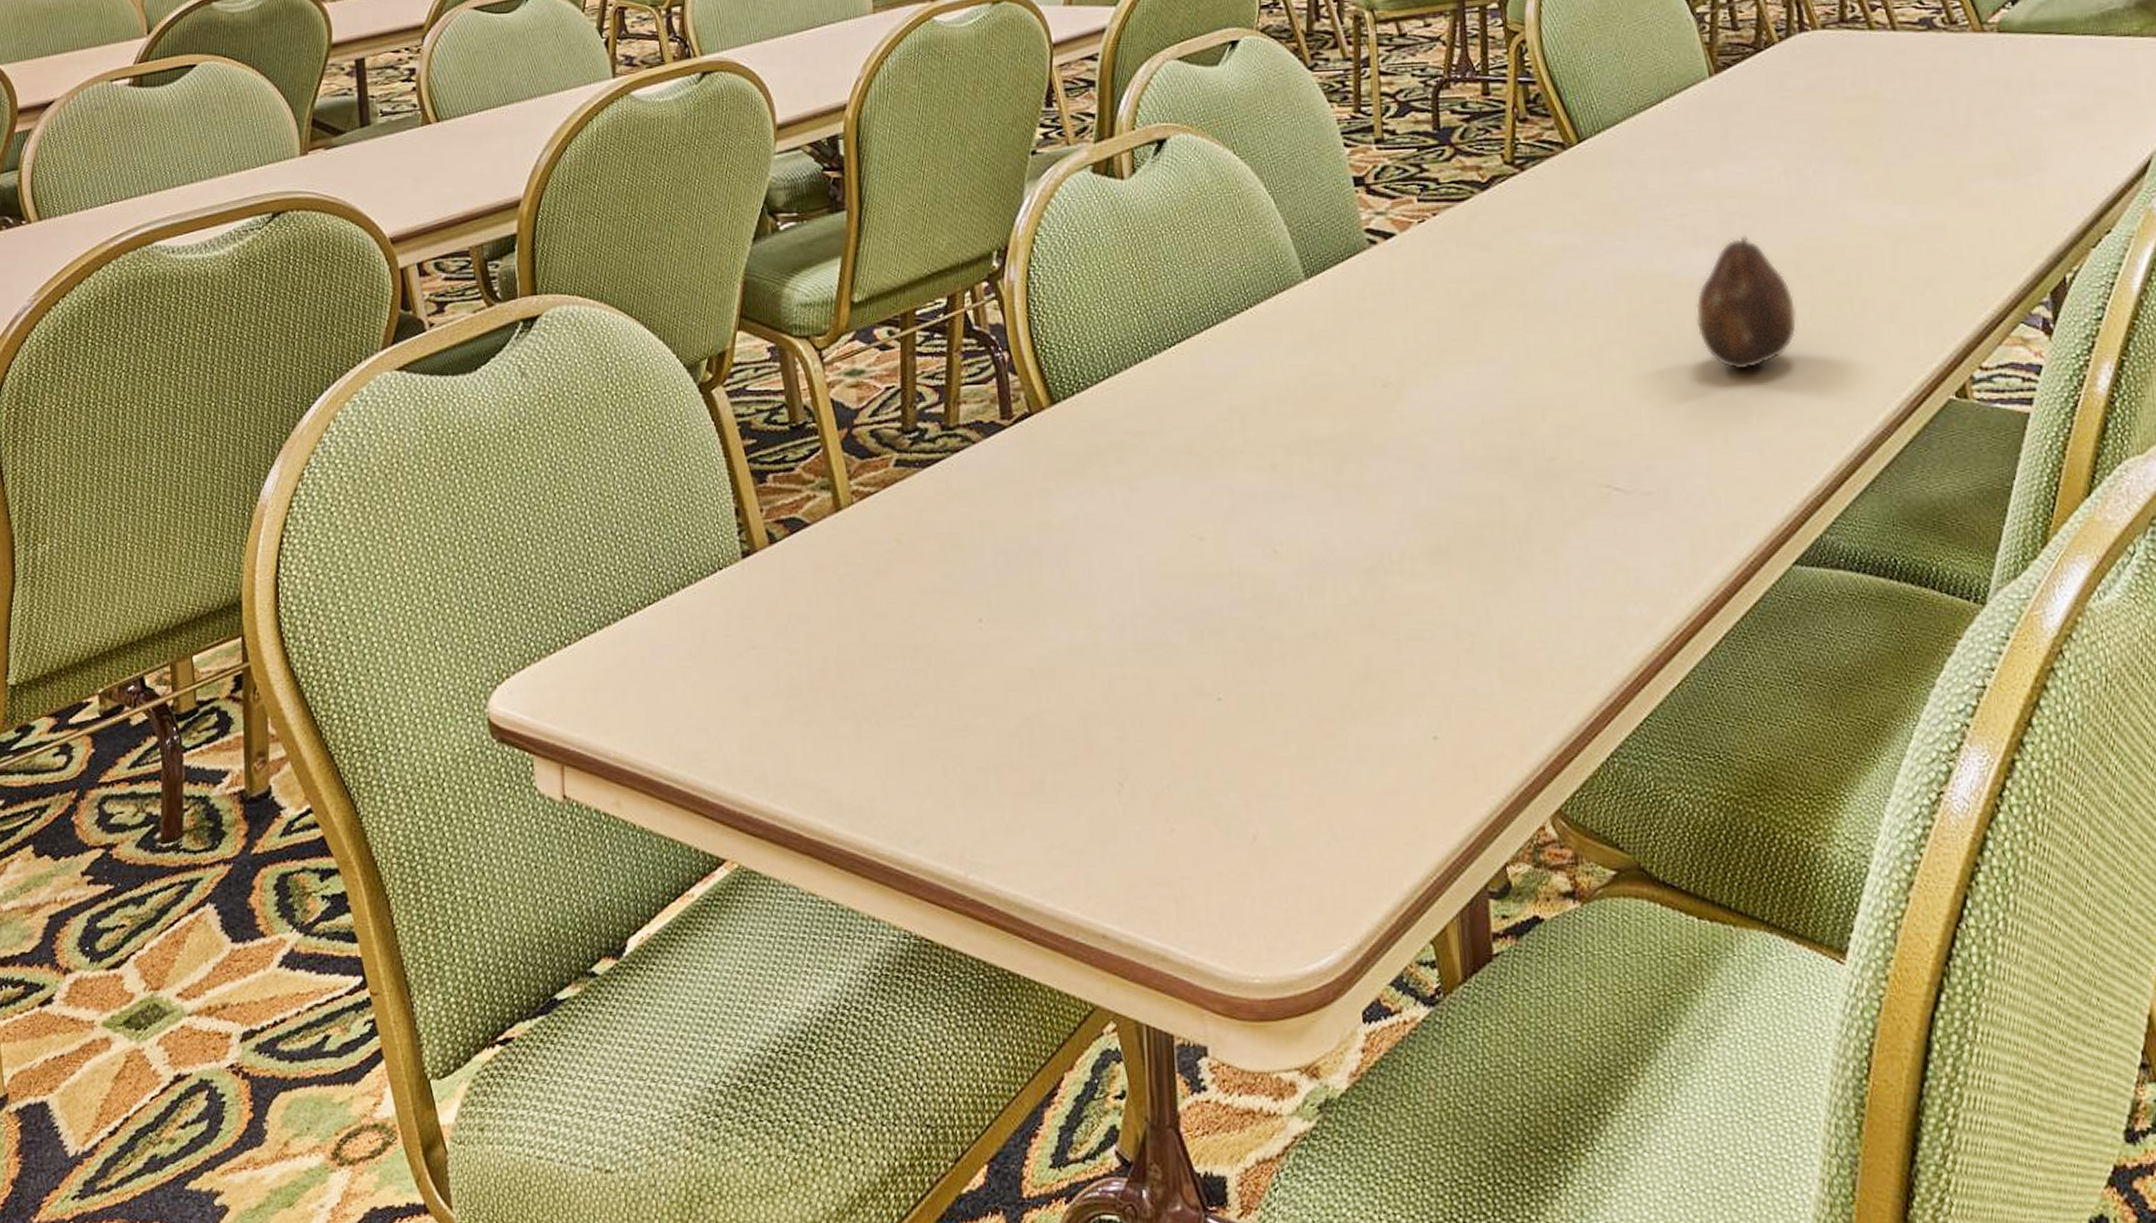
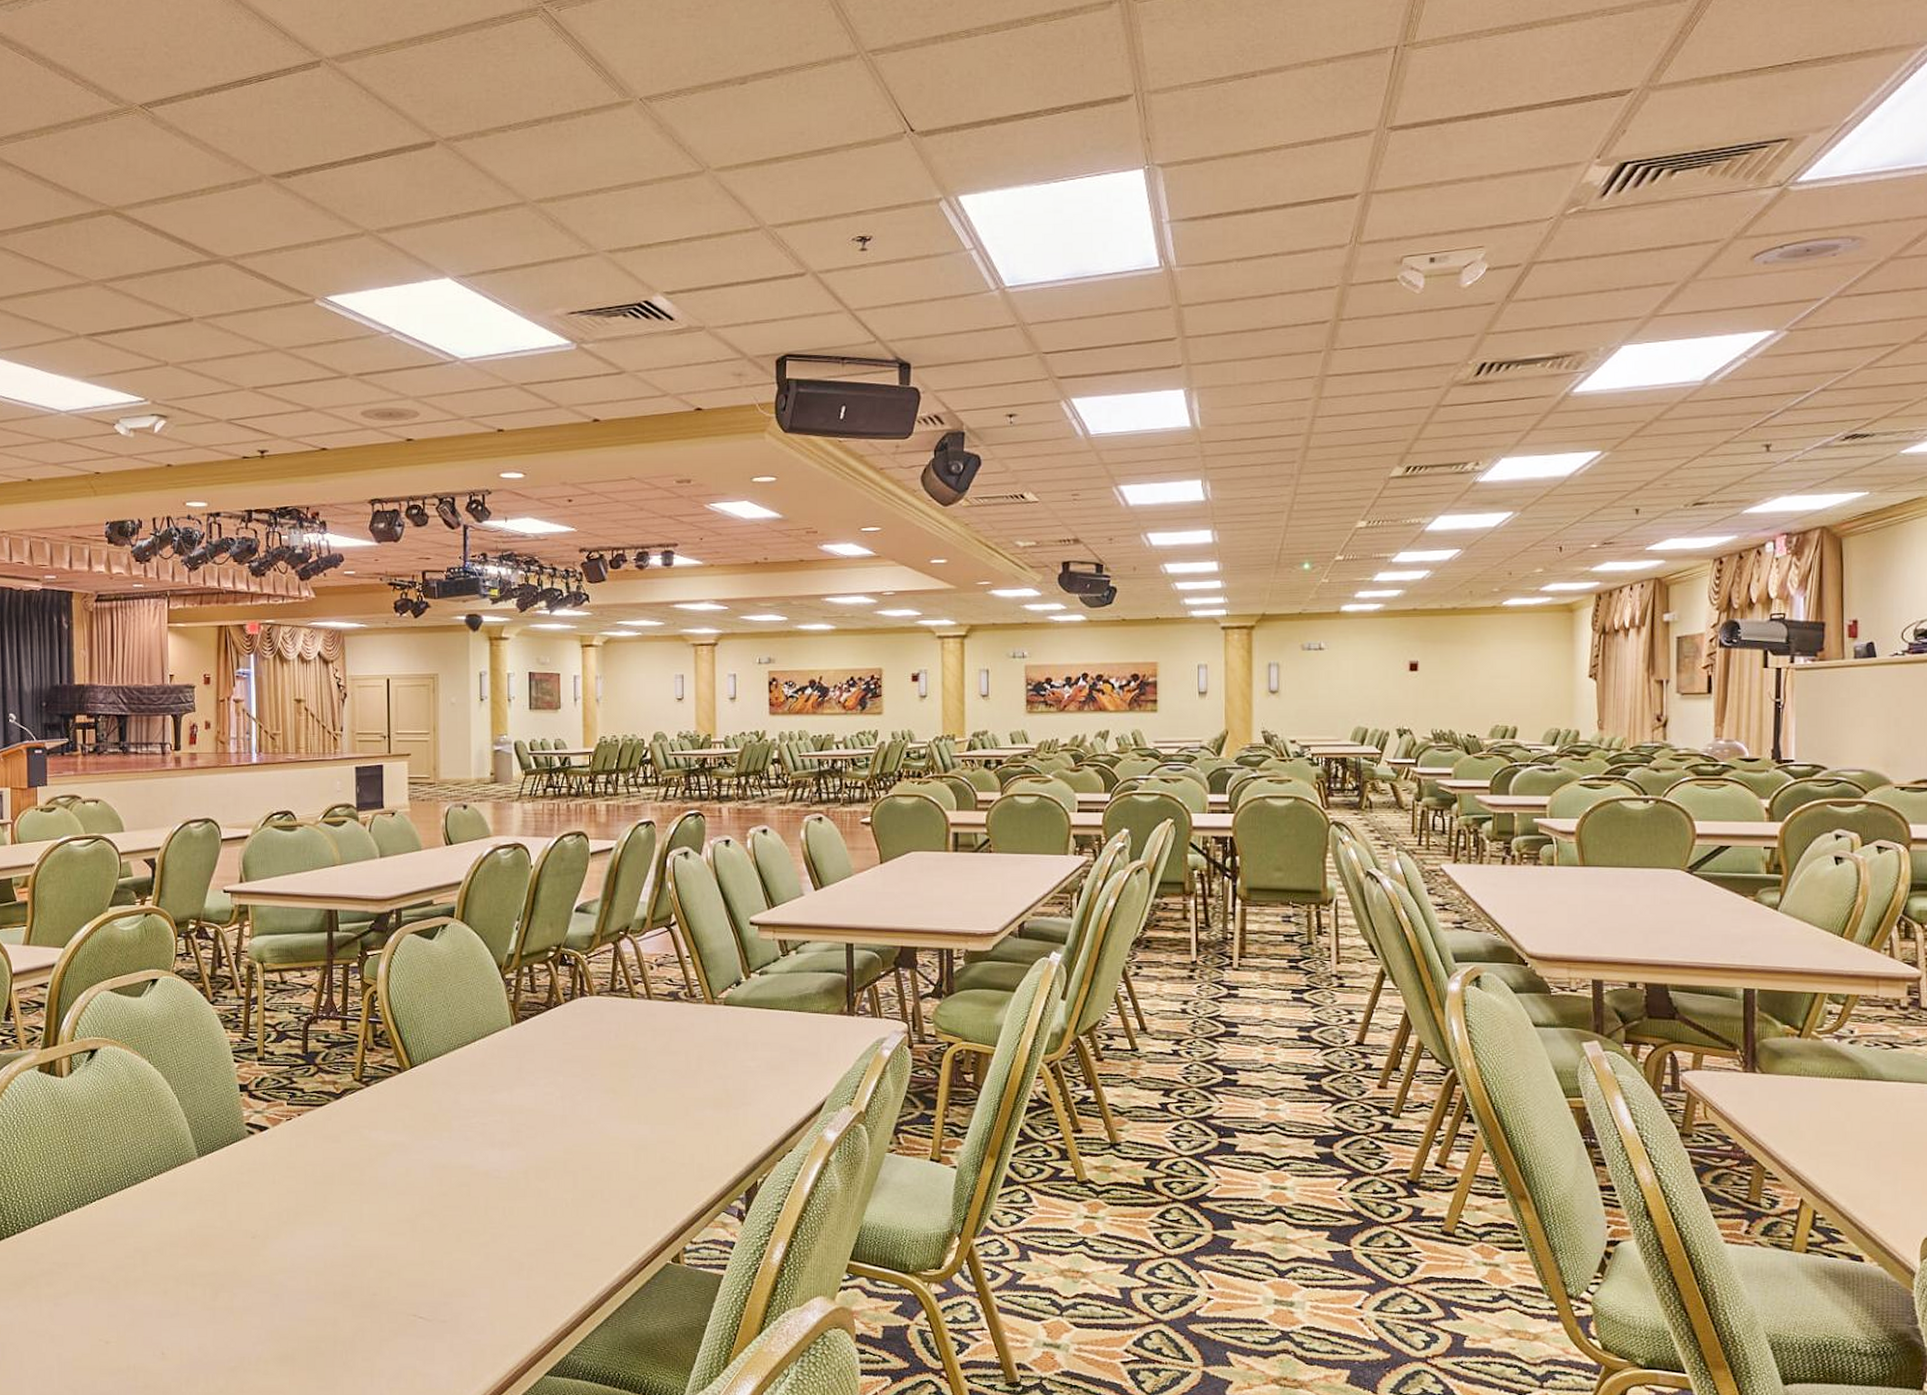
fruit: present [1695,235,1798,371] -> none [488,1141,562,1238]

